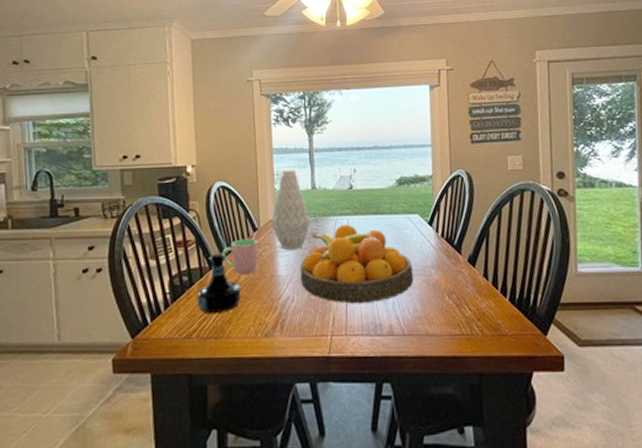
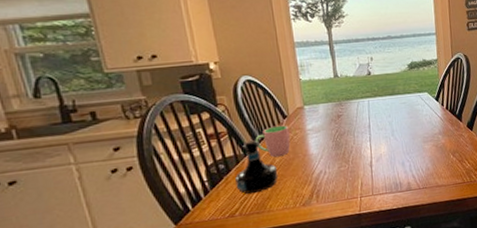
vase: present [271,169,312,249] -> none [299,61,337,132]
fruit bowl: present [299,224,414,304] -> none [329,105,426,171]

